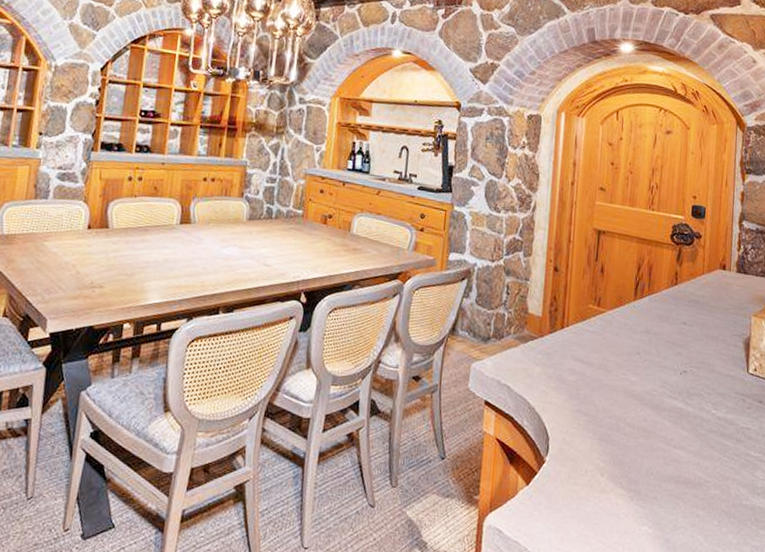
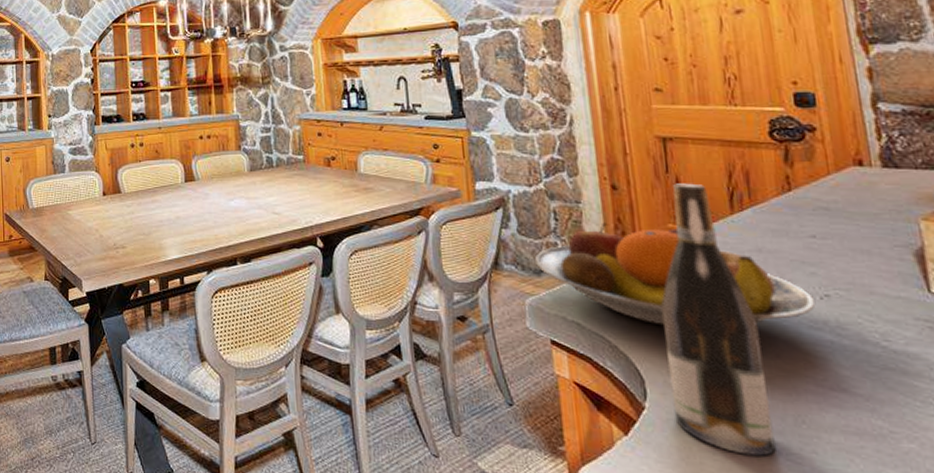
fruit bowl: none [484,299,677,392] -> present [534,222,816,326]
wine bottle: none [565,270,636,502] -> present [660,183,776,456]

